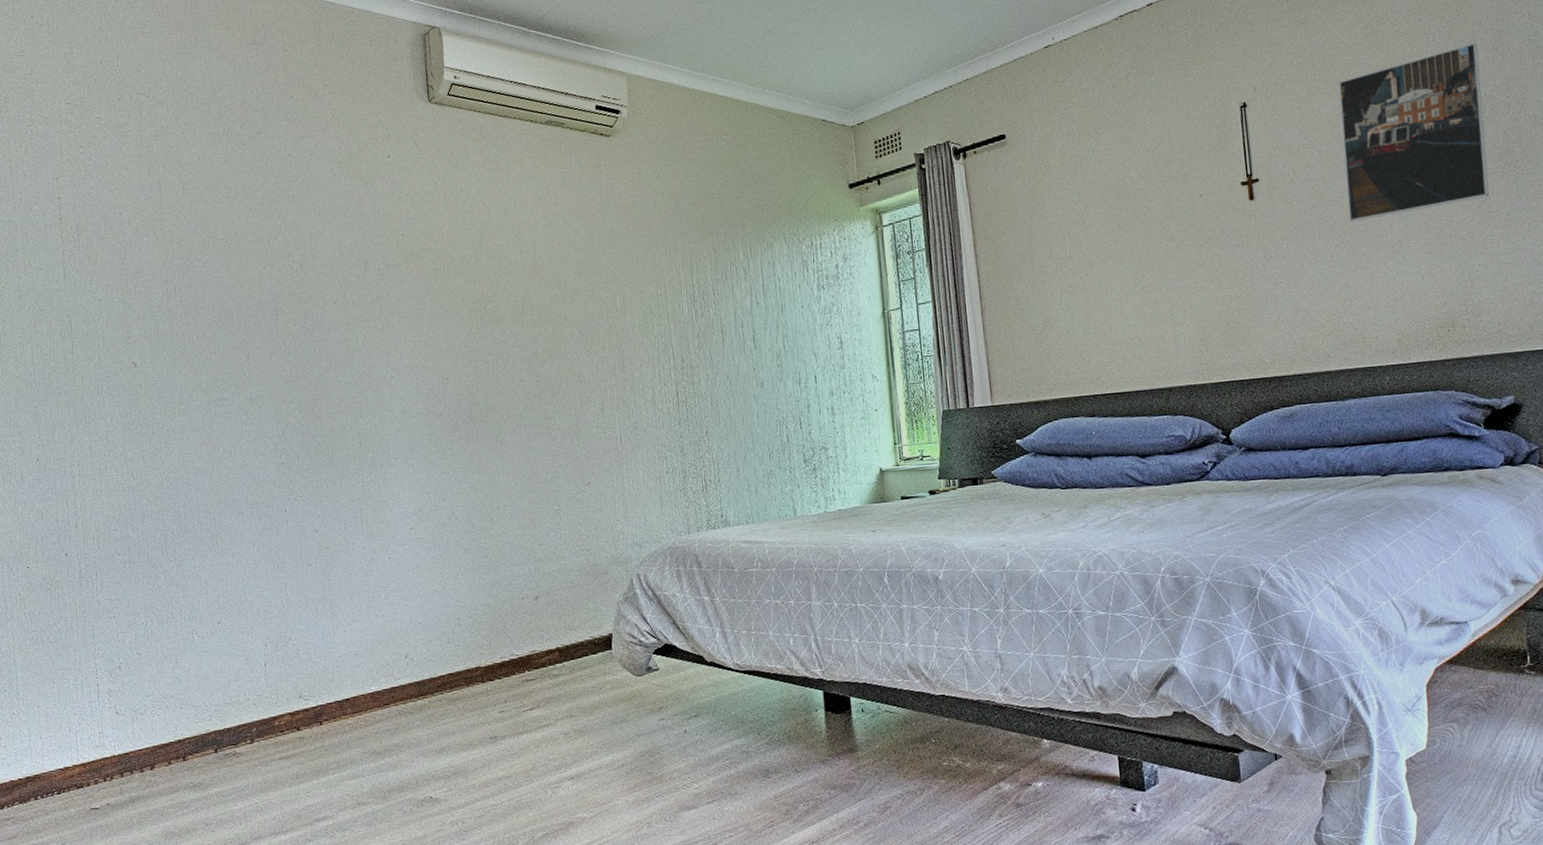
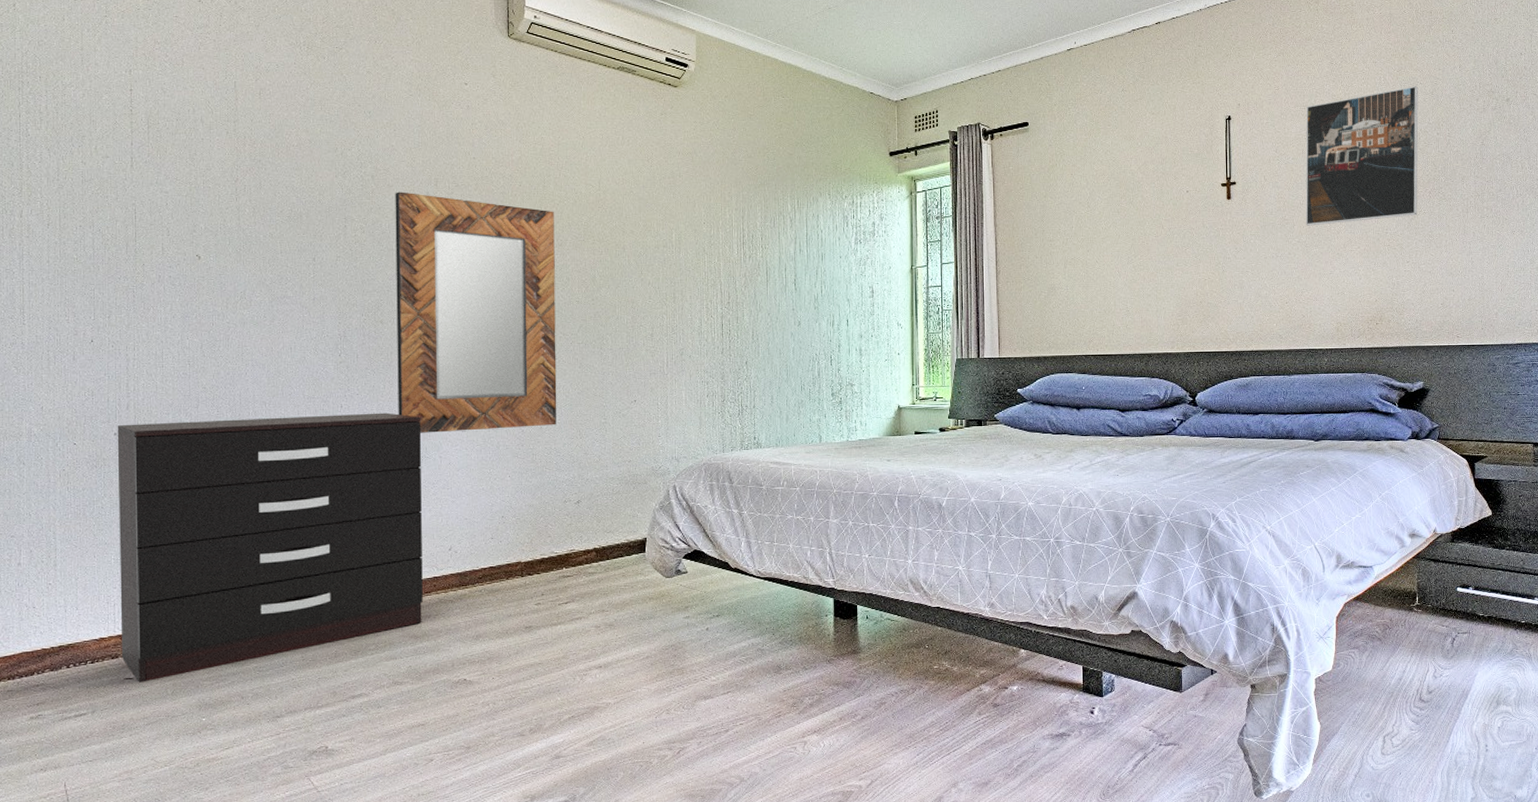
dresser: none [67,514,382,813] -> present [117,412,423,683]
home mirror: none [324,277,507,534] -> present [395,192,557,433]

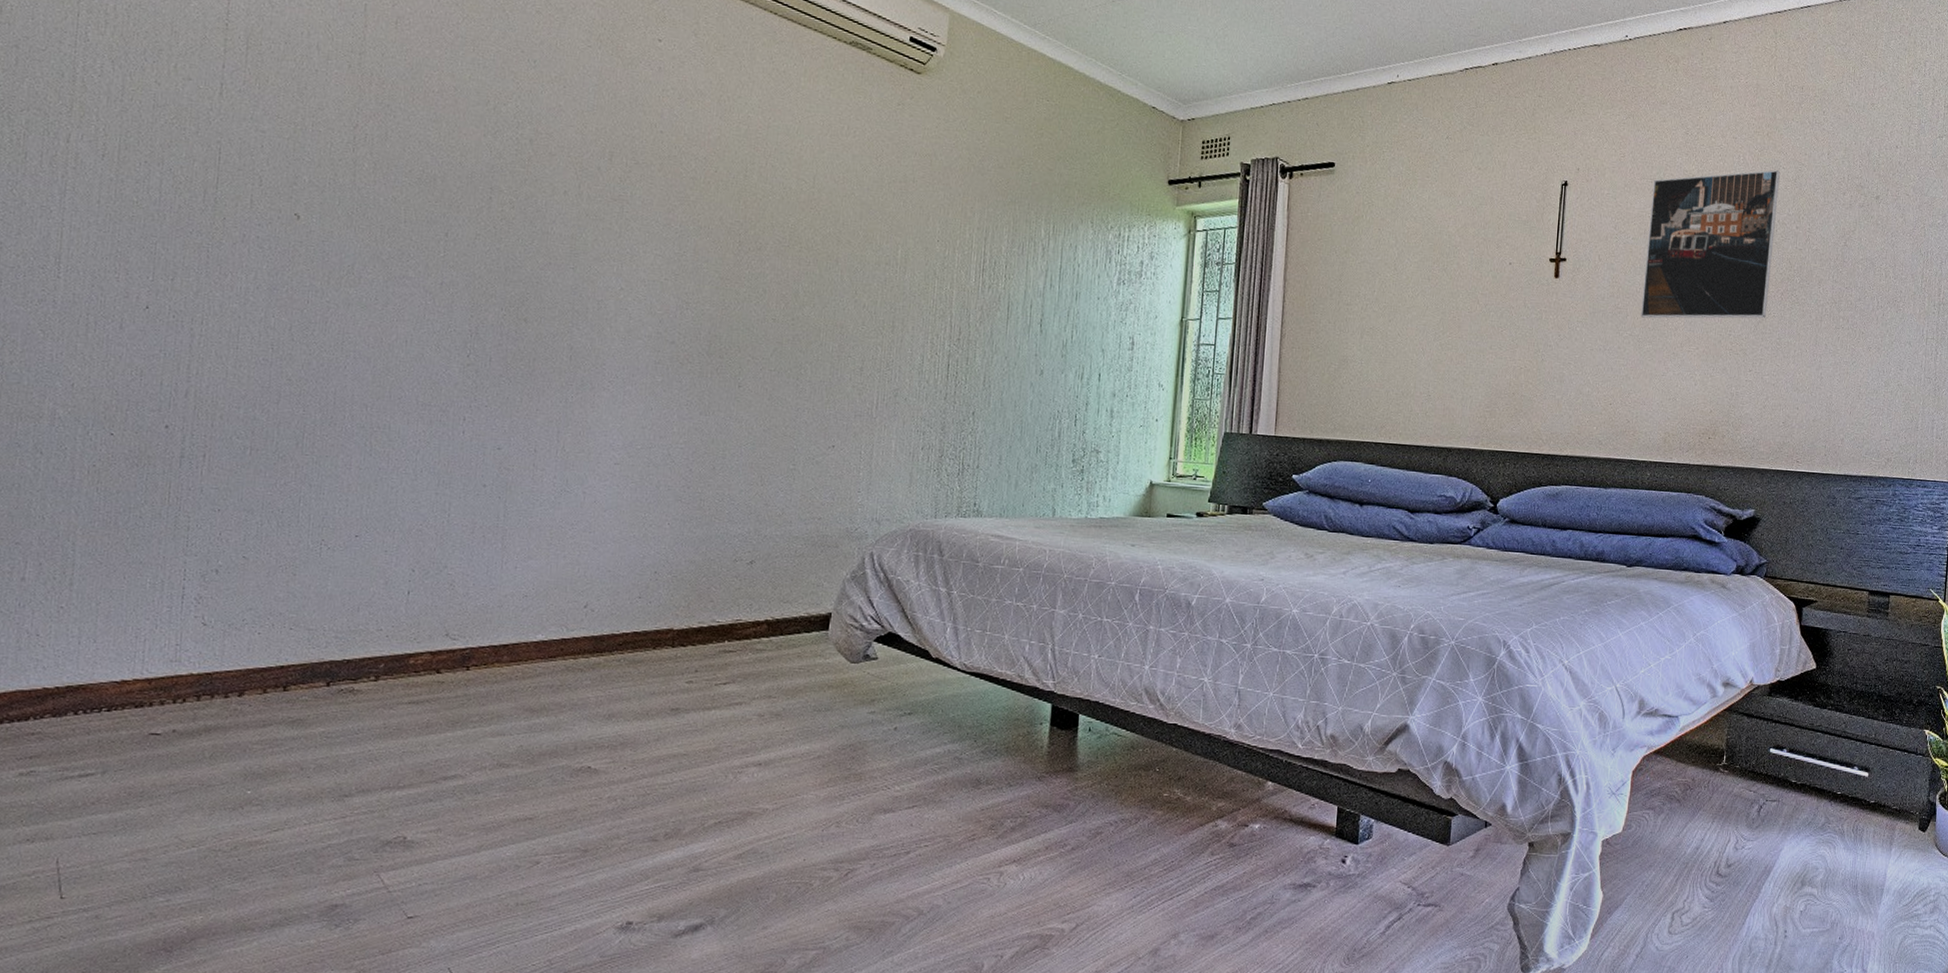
dresser: present [117,412,423,683] -> none [149,415,563,740]
home mirror: present [395,192,557,433] -> none [535,162,755,467]

